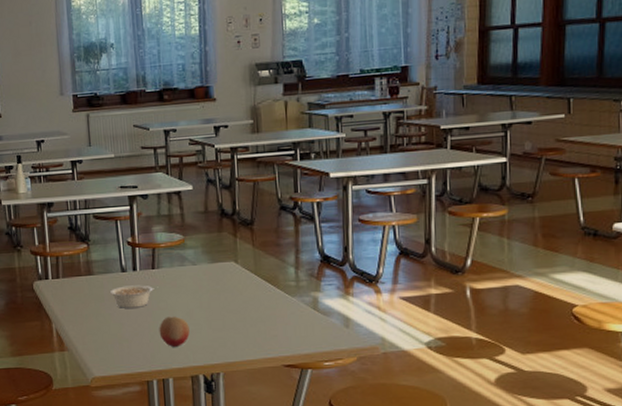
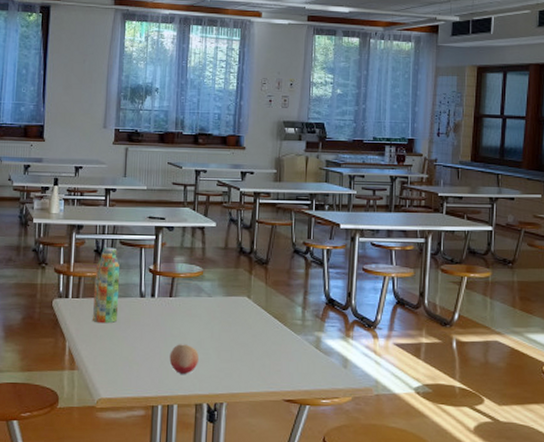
water bottle: none [72,223,101,303] -> present [93,247,120,324]
legume: present [110,285,159,308] -> none [127,311,174,333]

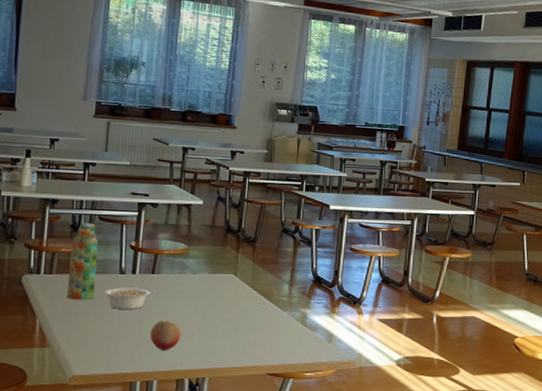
legume: none [127,311,174,333] -> present [105,287,156,310]

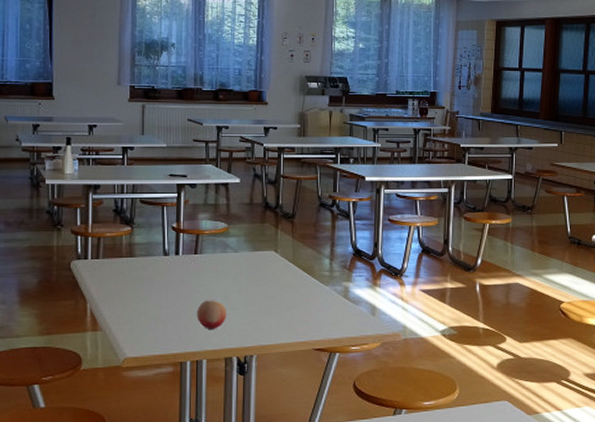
water bottle: present [67,222,98,300] -> none [115,207,142,283]
legume: present [105,287,156,310] -> none [151,269,199,291]

